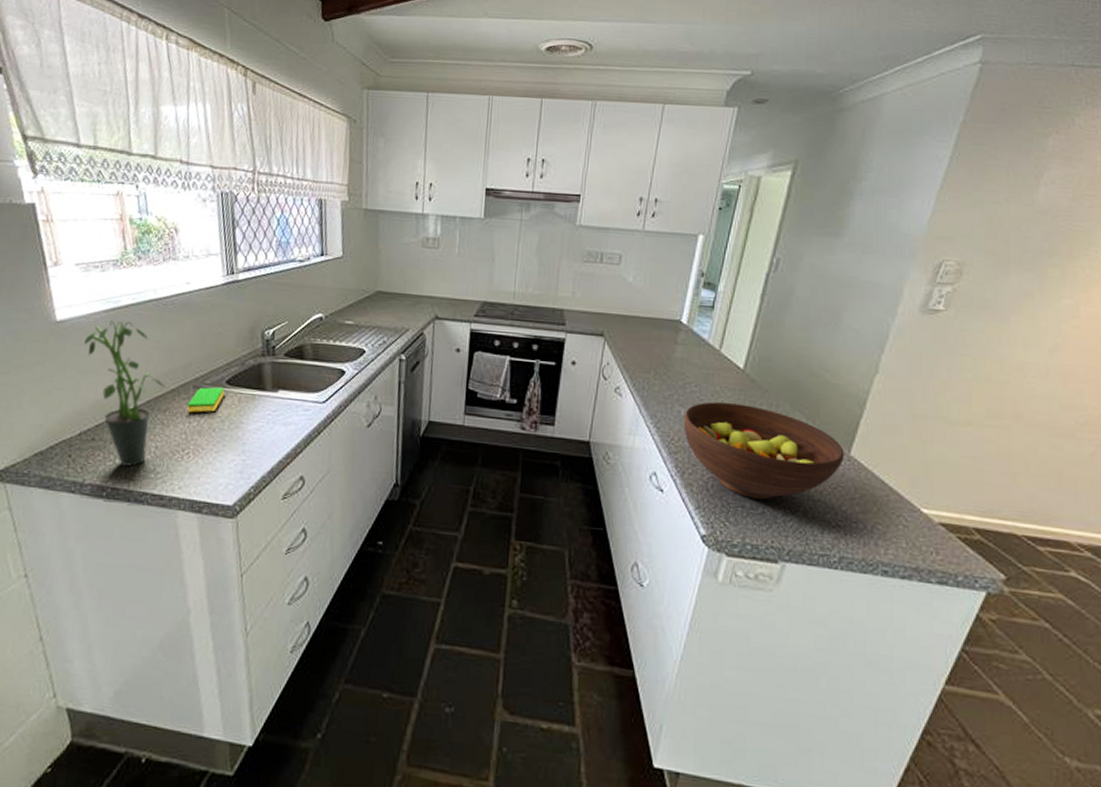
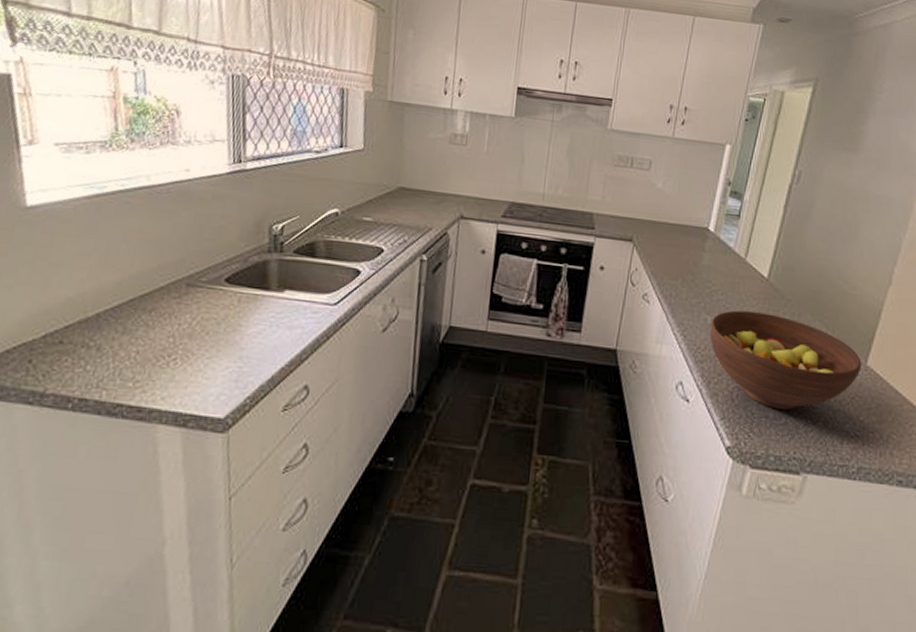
potted plant: present [84,320,165,467] -> none [58,207,152,374]
dish sponge: present [187,387,225,413] -> none [177,285,223,314]

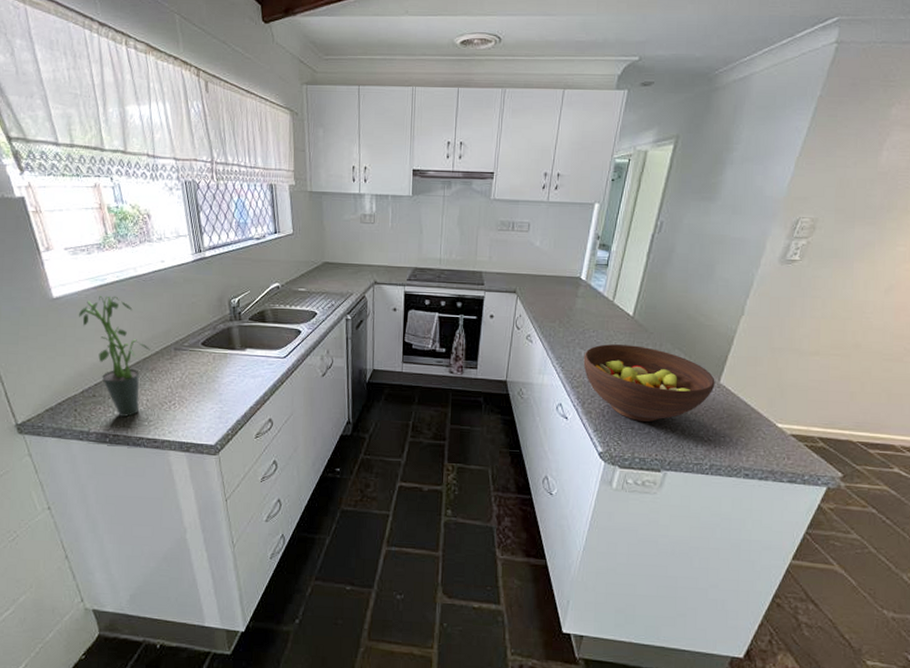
potted plant: none [58,207,152,374] -> present [79,295,150,417]

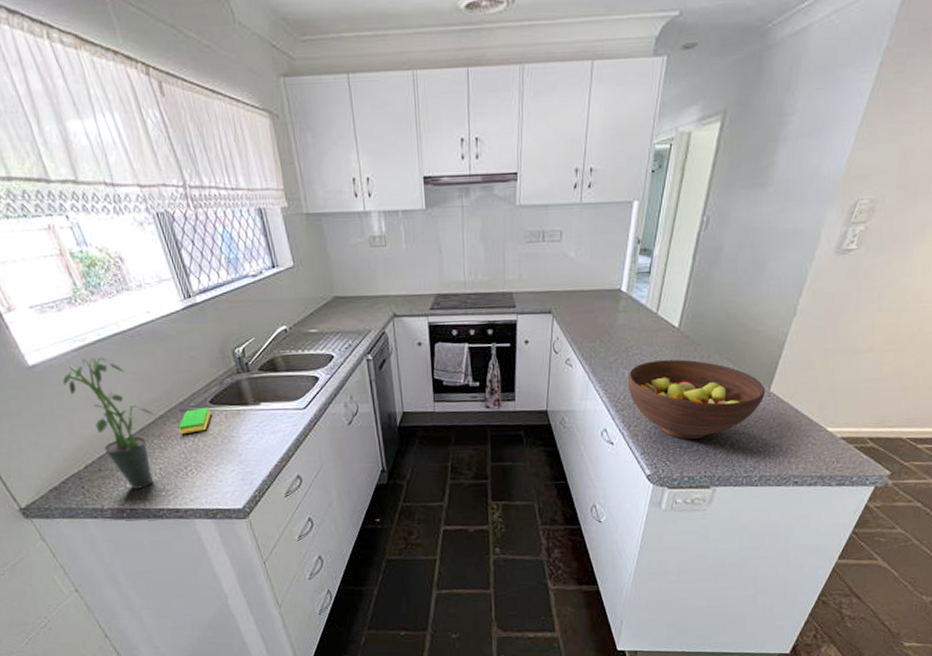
dish sponge: none [170,348,201,370] -> present [179,407,211,434]

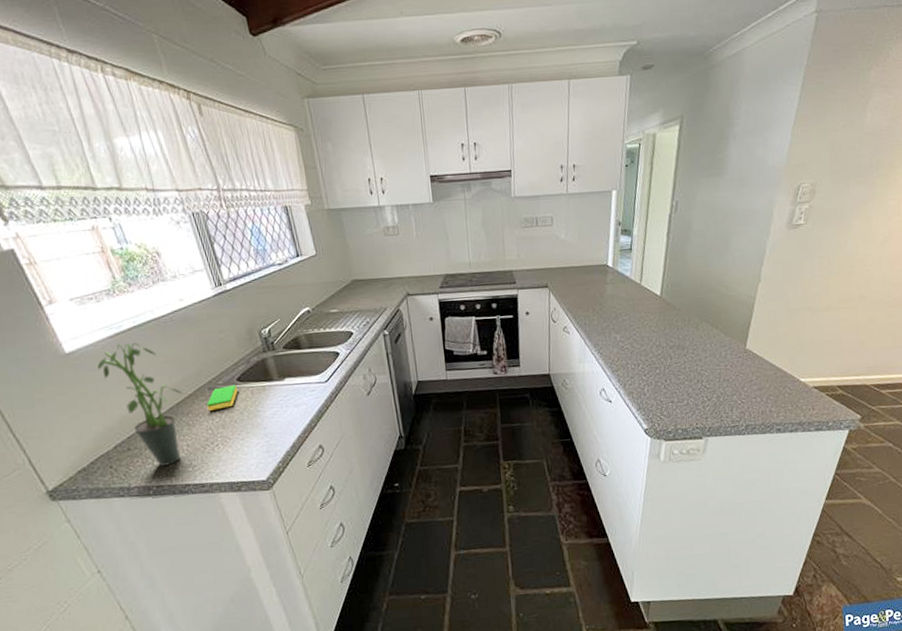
fruit bowl: present [627,359,765,439] -> none [619,323,742,395]

